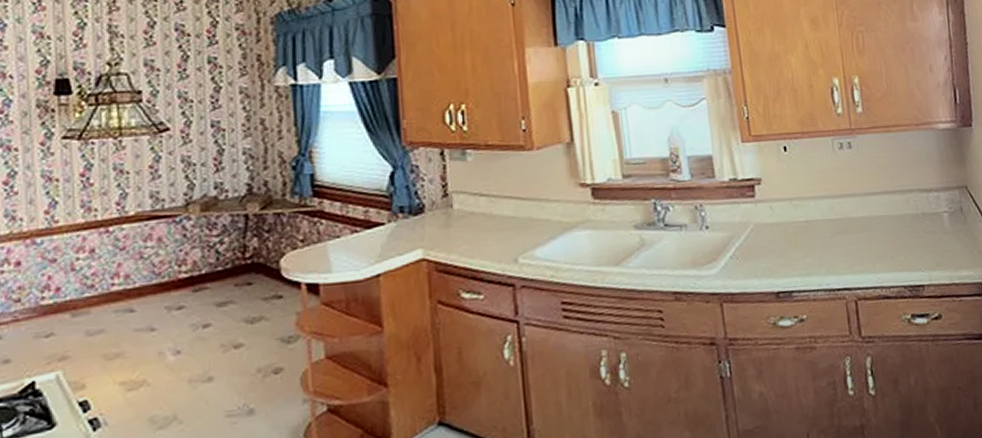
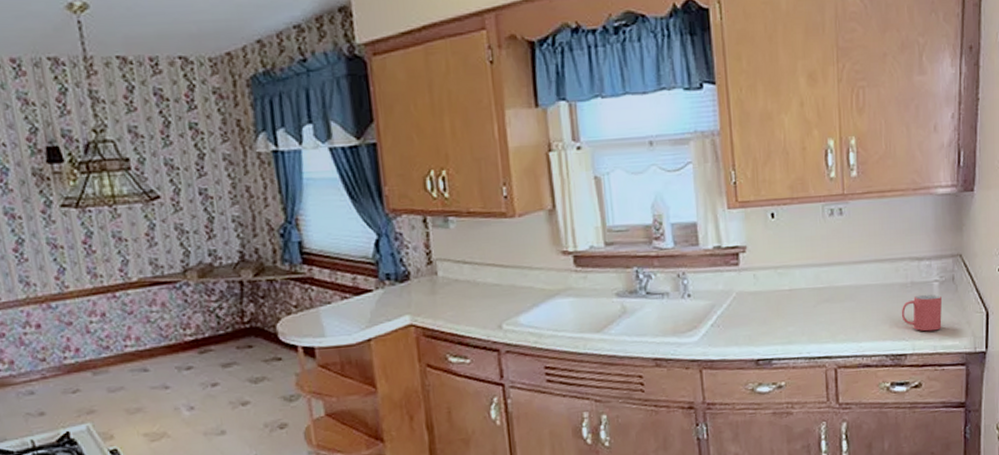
mug: none [915,224,956,262] -> present [901,294,942,332]

